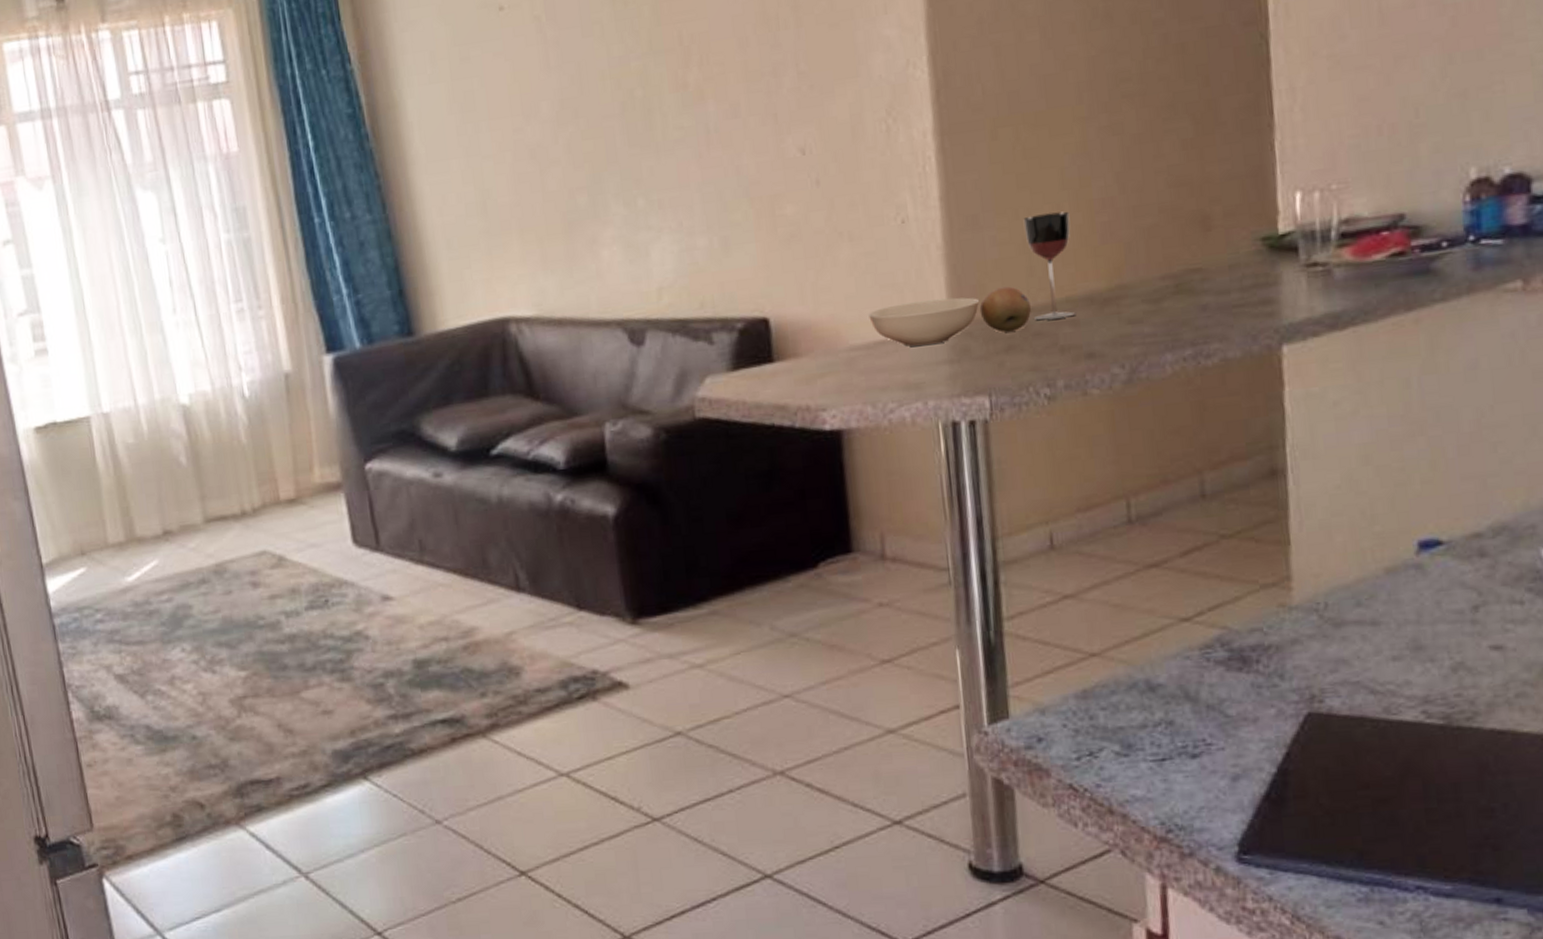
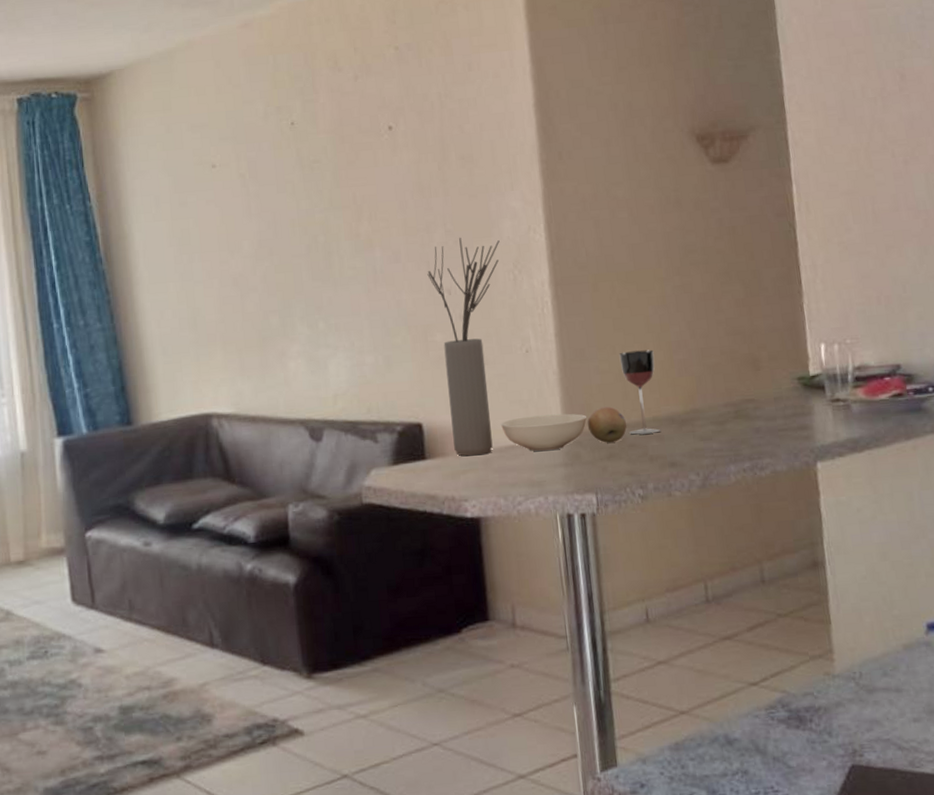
vase: none [774,79,869,356] -> present [427,237,500,456]

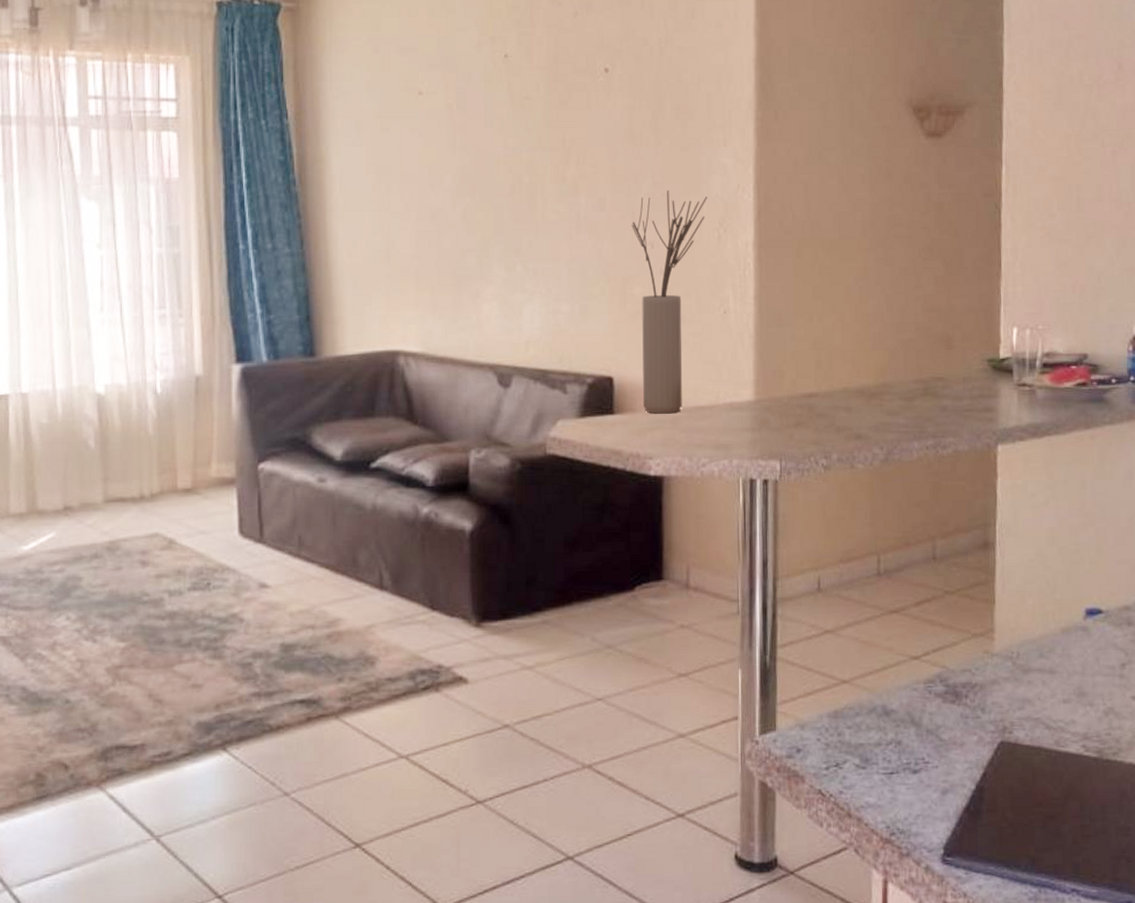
bowl: present [500,413,587,452] -> none [691,378,779,415]
fruit: present [587,406,627,443] -> none [778,374,817,411]
wineglass: present [619,349,661,435] -> none [816,320,851,404]

